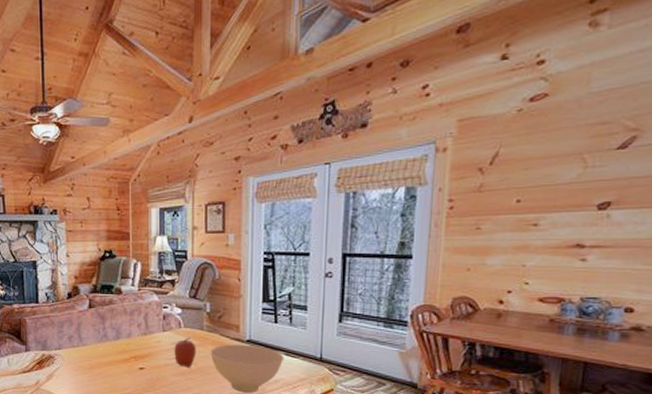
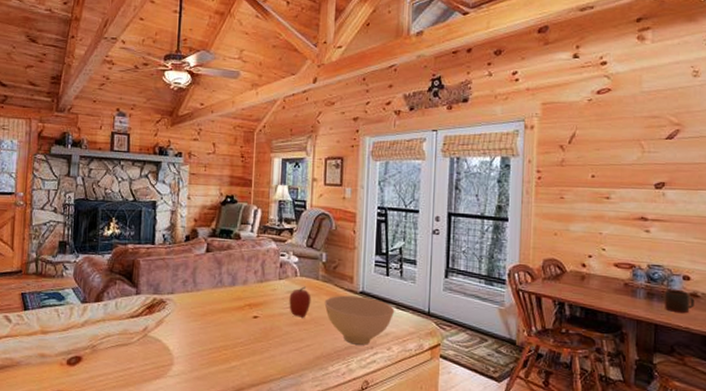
mug: none [597,323,637,350] -> present [664,289,695,314]

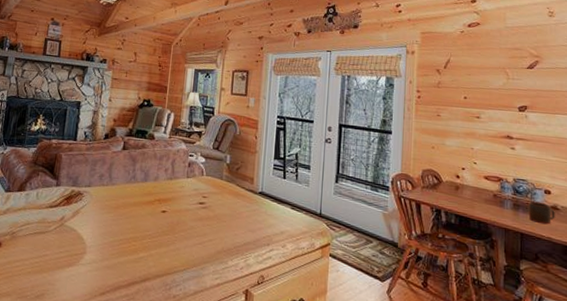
fruit: present [289,286,311,318] -> none [195,185,215,214]
bowl: present [324,295,395,345] -> none [227,194,290,242]

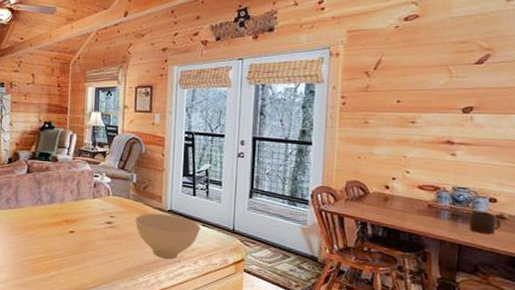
bowl: none [227,194,290,242] -> present [135,213,201,259]

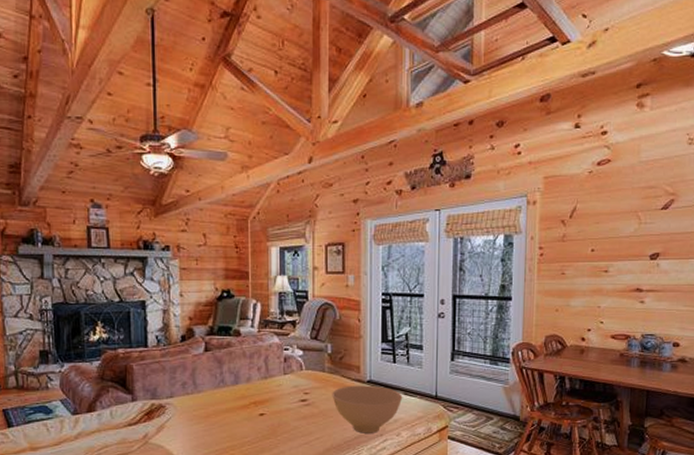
mug: present [468,210,501,235] -> none [655,356,683,379]

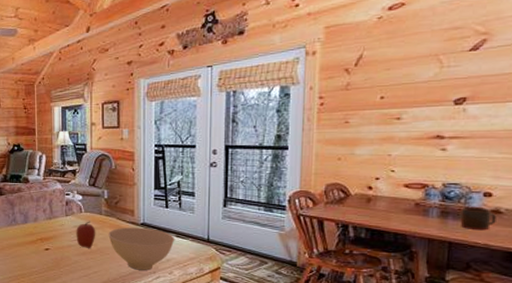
fruit: none [296,379,318,411] -> present [76,221,96,248]
mug: none [655,356,683,379] -> present [460,206,497,231]

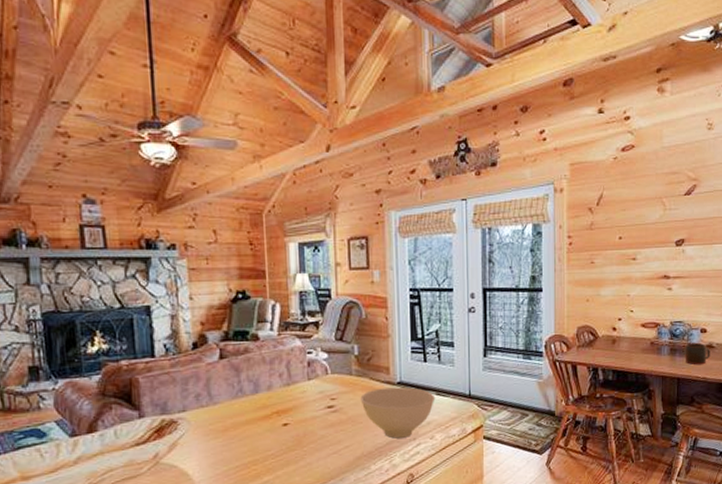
fruit: present [76,221,96,248] -> none [321,384,346,418]

